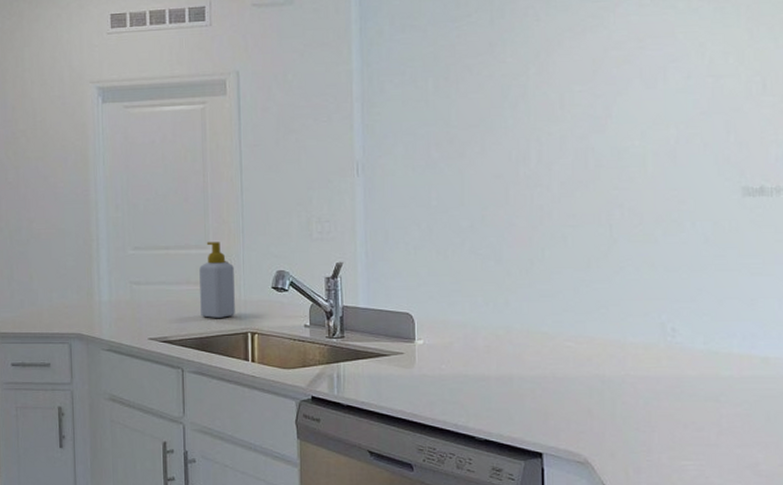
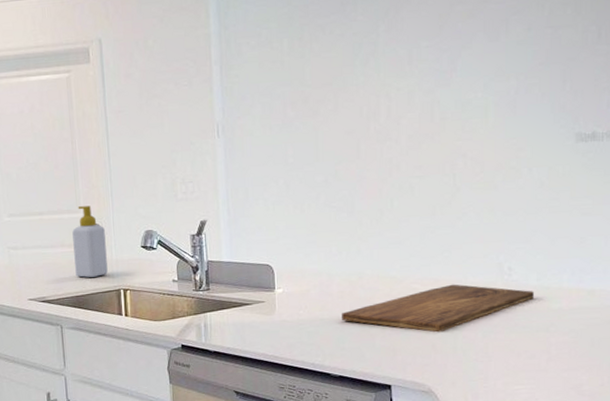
cutting board: none [488,343,701,397] -> present [342,284,534,333]

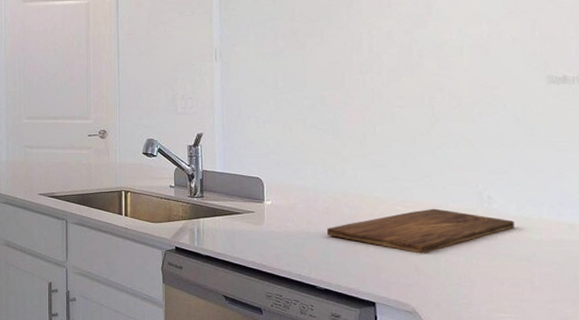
soap bottle: present [72,206,108,278] -> none [82,114,112,178]

